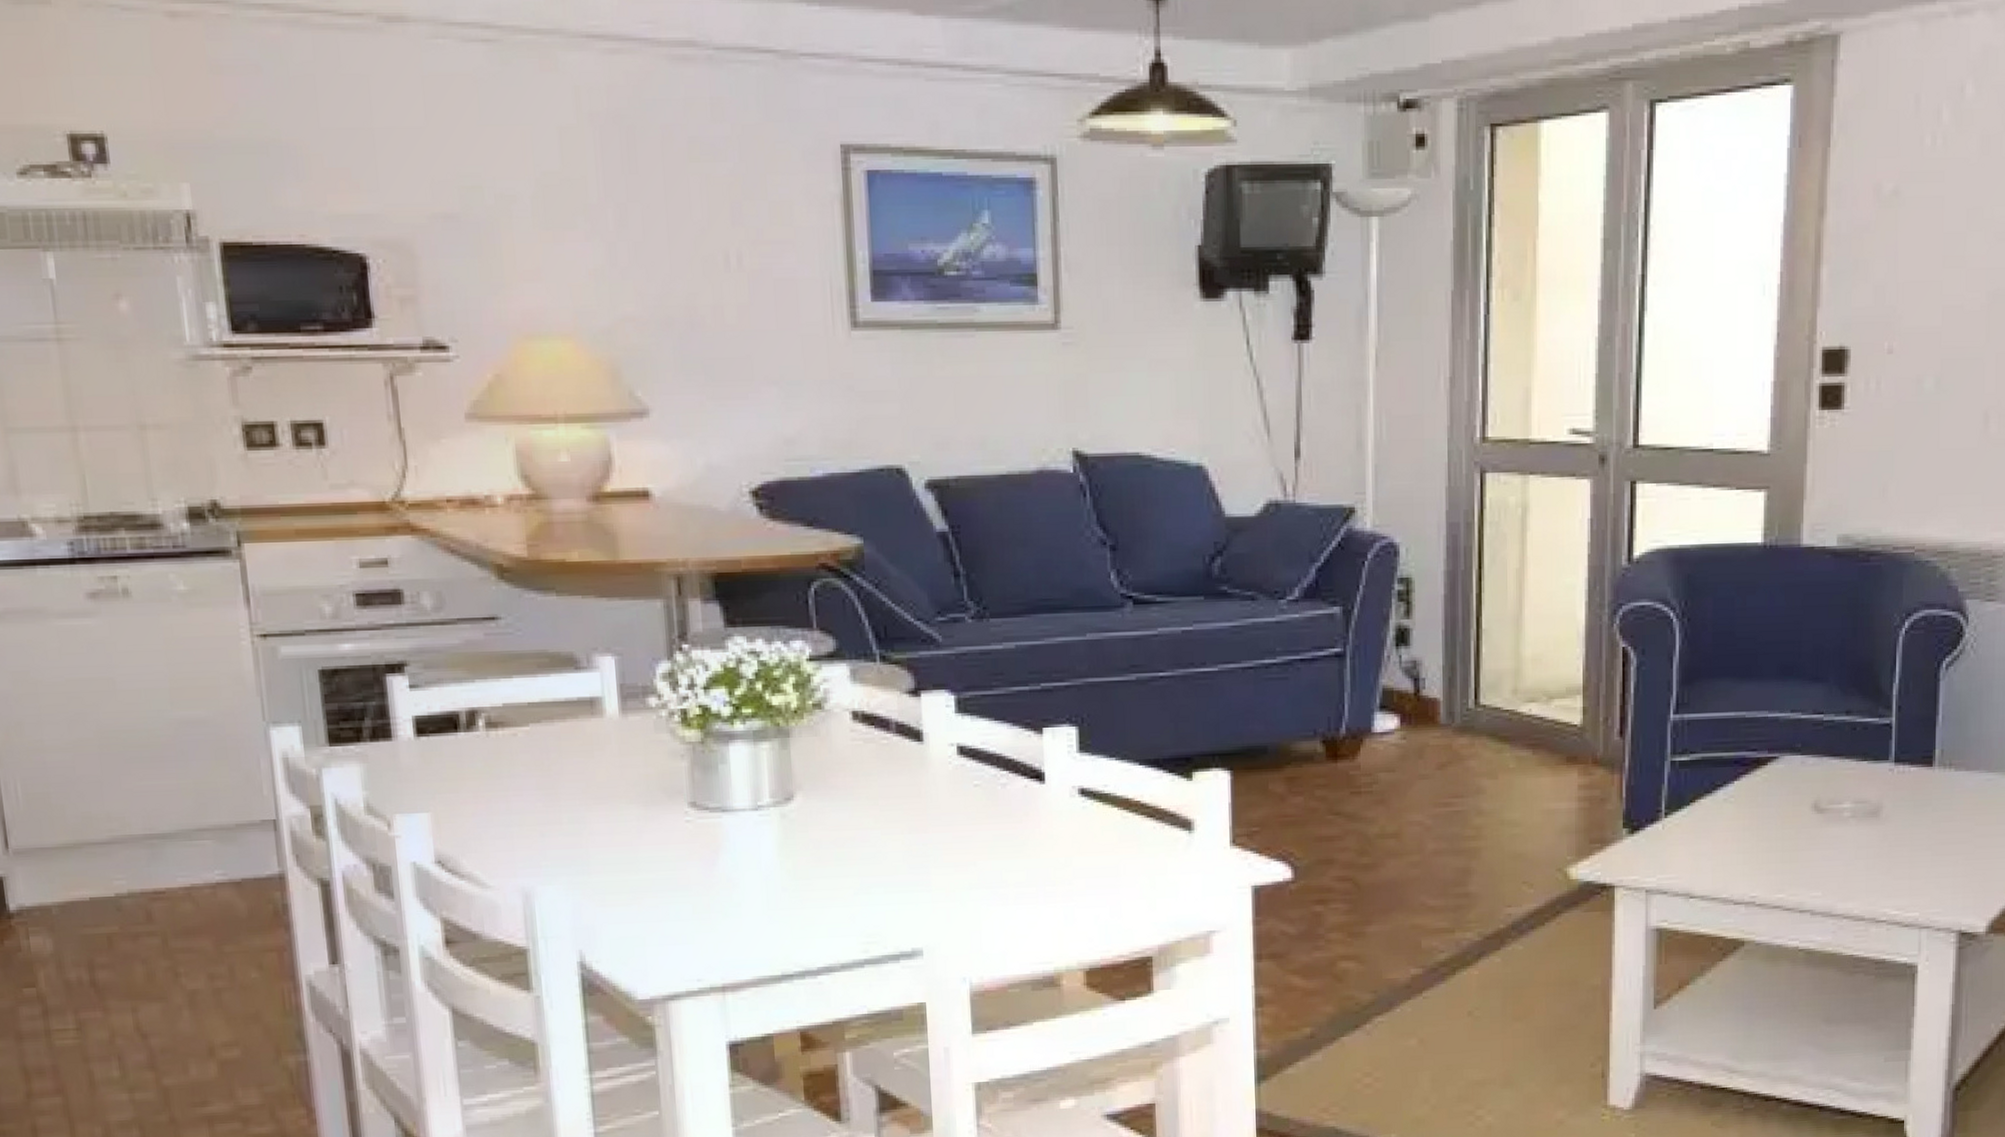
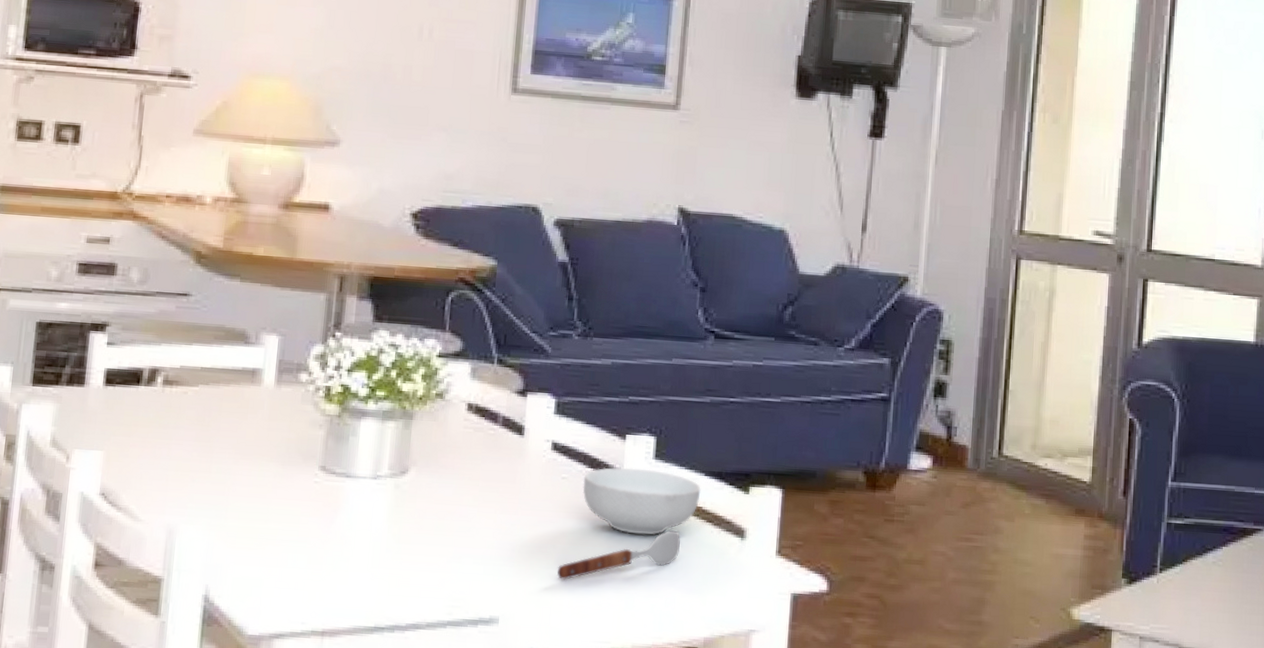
soupspoon: none [983,830,1120,900] -> present [557,530,680,581]
cereal bowl: none [999,764,1137,840] -> present [582,467,701,535]

